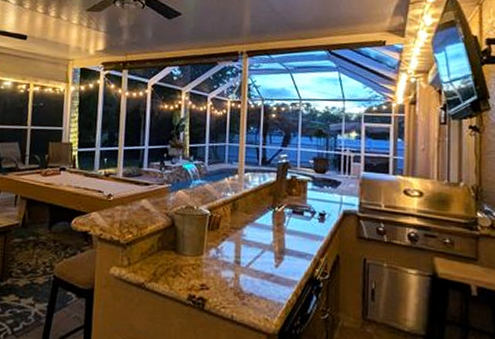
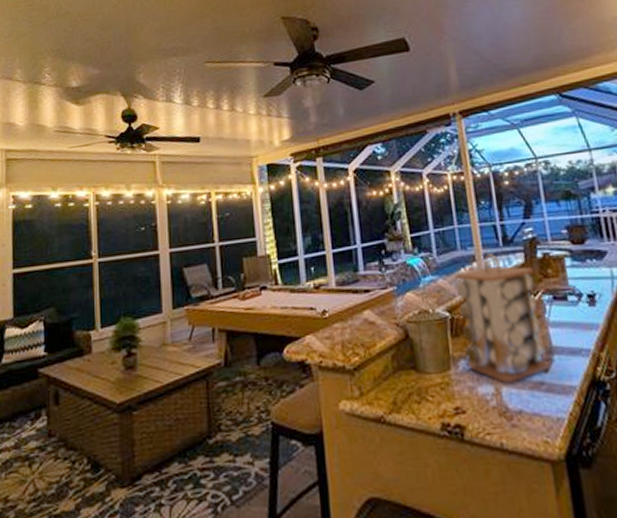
spice rack: none [216,170,283,271] -> present [454,254,552,382]

